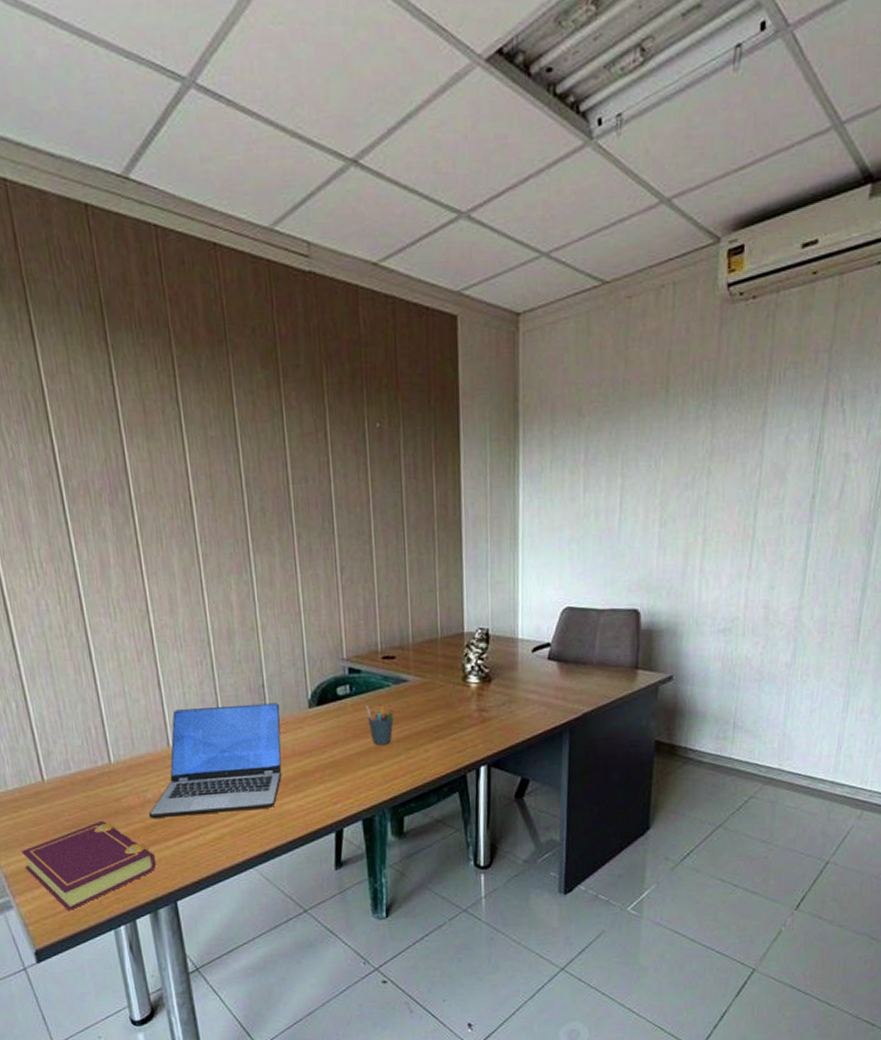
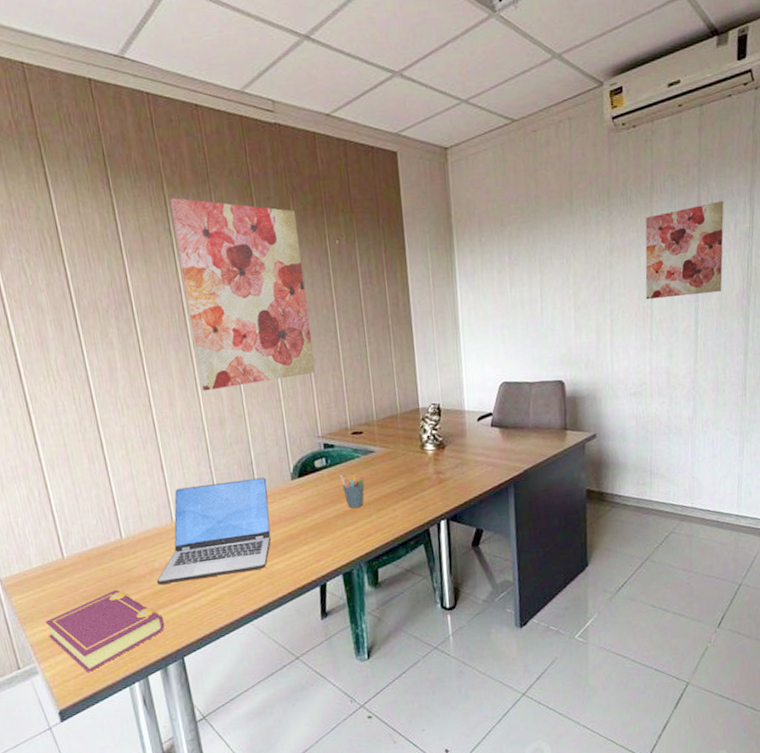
wall art: none [178,360,344,598] -> present [169,198,316,391]
wall art: none [748,398,857,517] -> present [645,200,724,300]

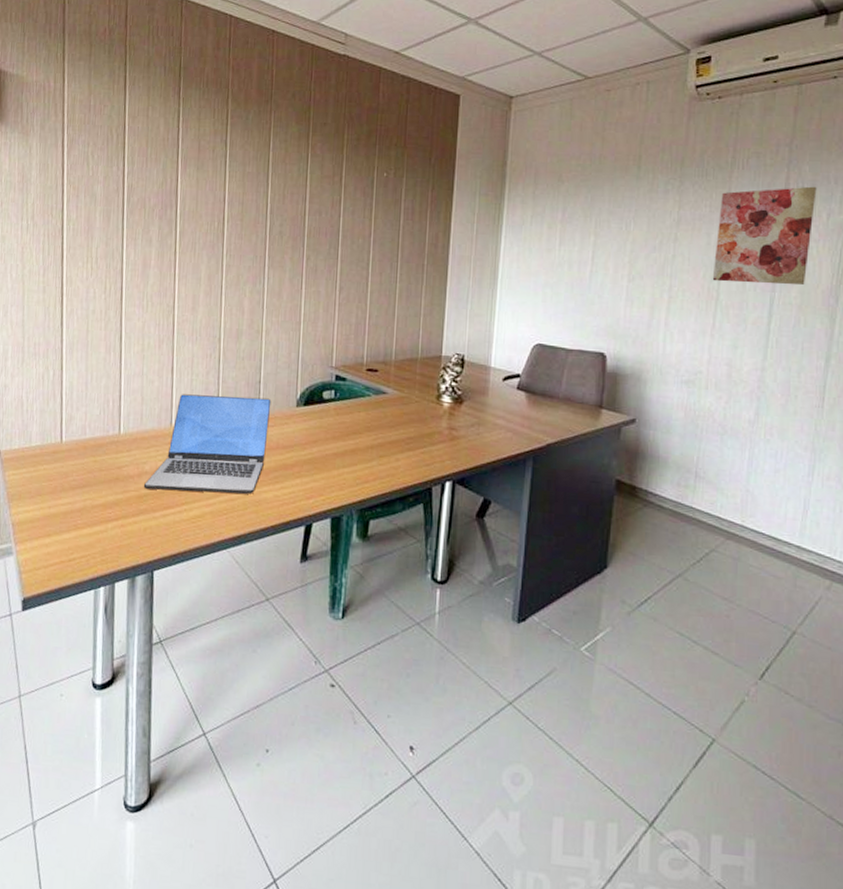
book: present [45,590,165,672] -> none [31,485,143,565]
wall art: present [169,198,316,391] -> none [226,113,349,302]
pen holder: present [340,472,365,508] -> none [347,410,372,450]

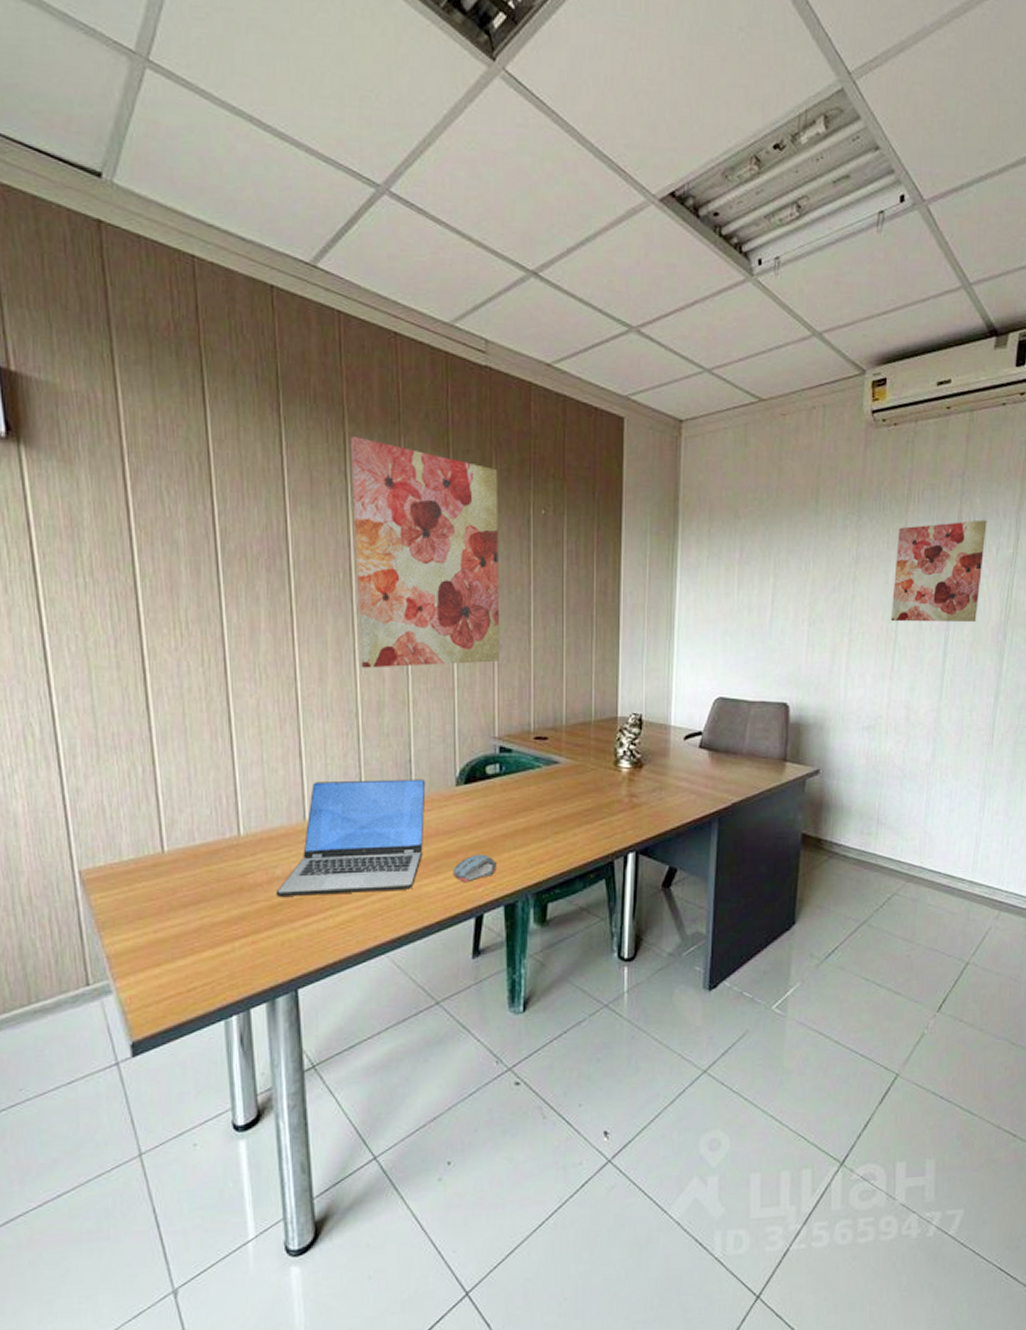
wall art: none [226,113,349,302] -> present [349,437,501,669]
computer mouse: none [289,469,327,494] -> present [453,854,497,883]

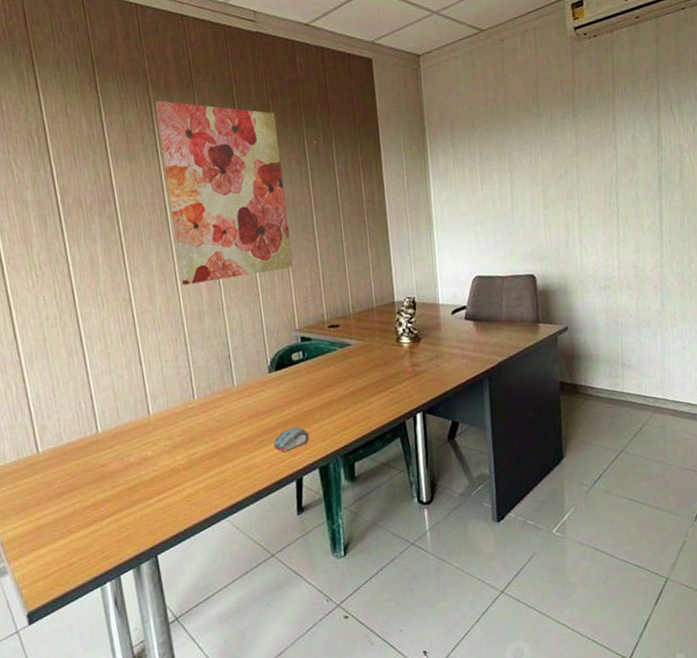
laptop: present [275,779,426,897] -> none [131,370,247,480]
wall art: present [890,519,987,623] -> none [608,104,684,197]

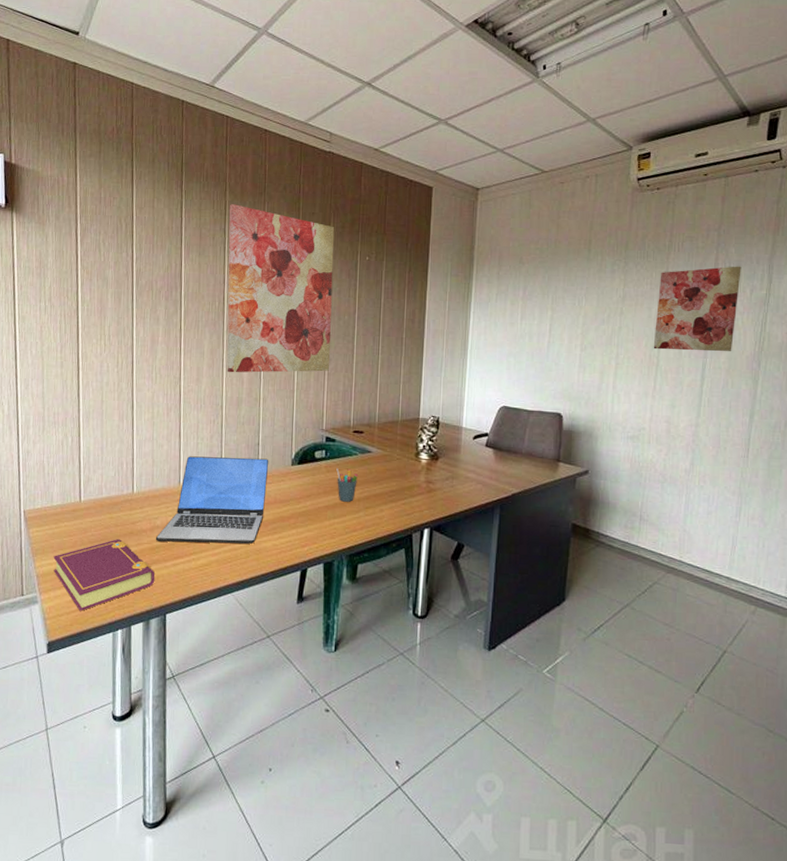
book: none [17,485,139,572] -> present [53,539,155,611]
laptop: none [131,370,247,480] -> present [155,456,269,544]
computer mouse: present [274,427,309,453] -> none [286,520,320,543]
pen holder: none [317,365,342,401] -> present [336,468,359,502]
wall art: none [608,104,684,197] -> present [653,266,741,352]

